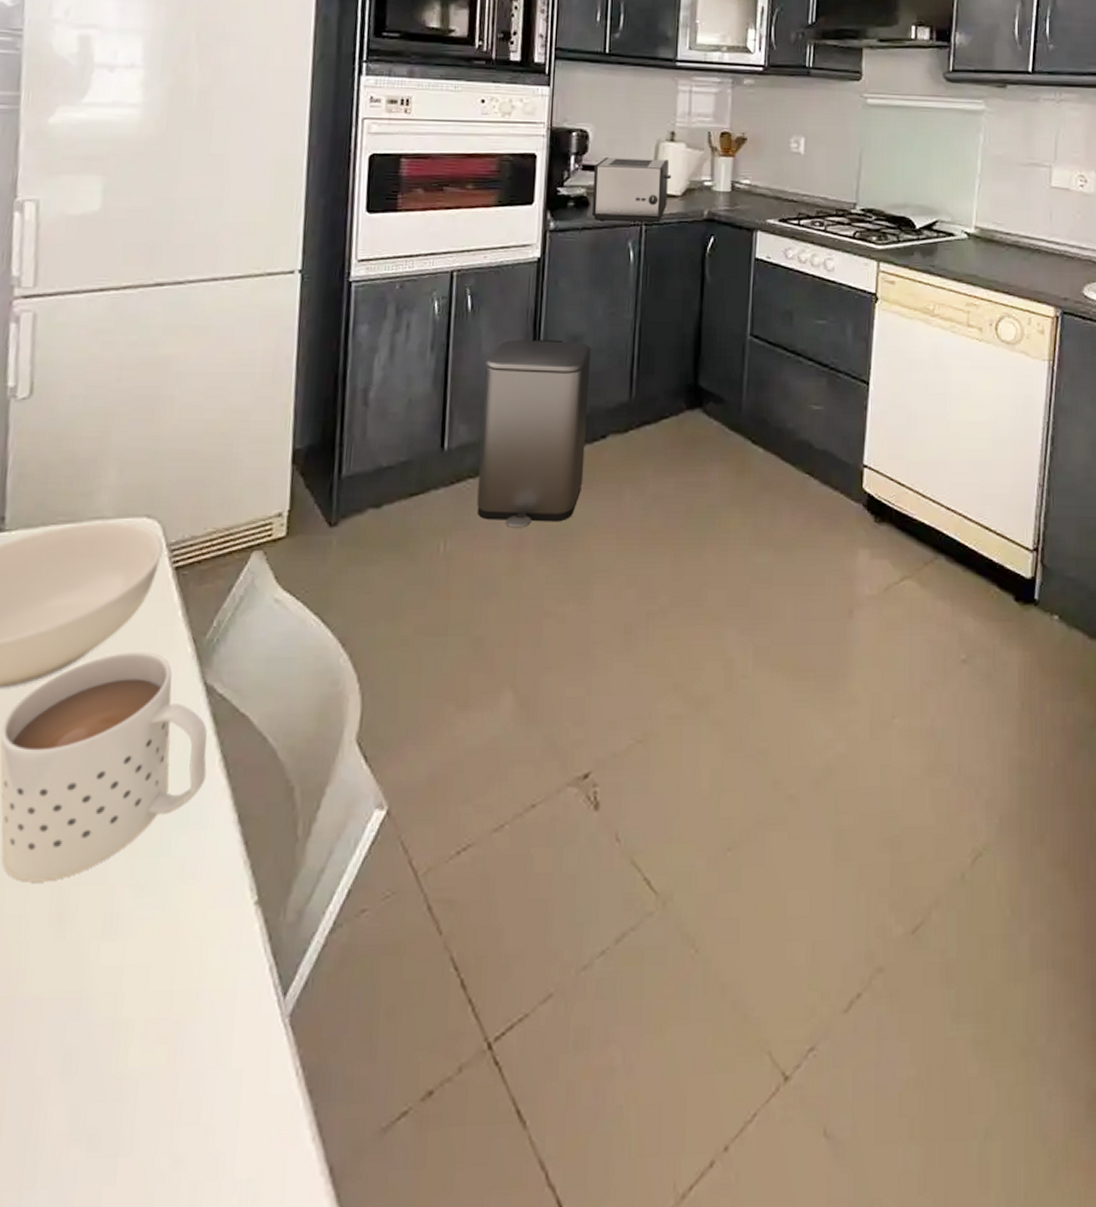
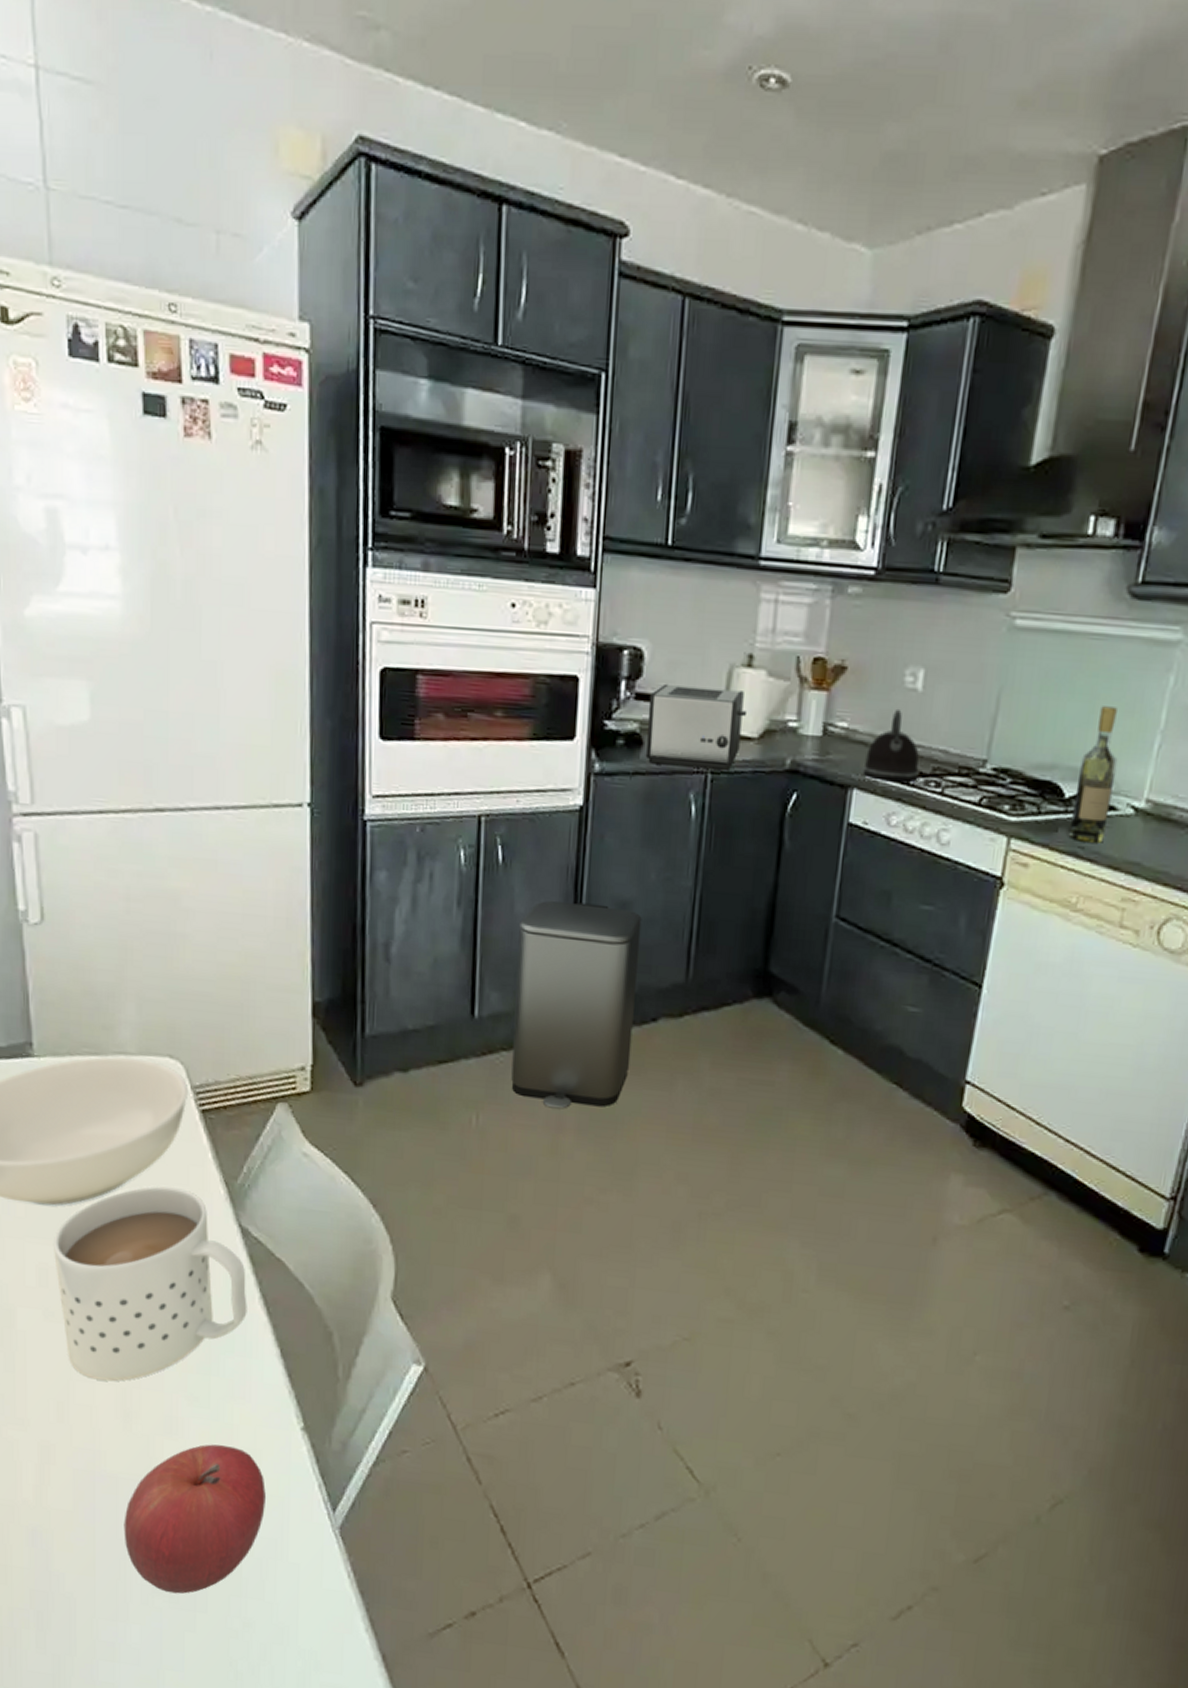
fruit: none [42,938,211,1138] -> present [124,1444,266,1594]
kettle: none [764,167,807,224] -> present [863,708,919,783]
bottle: none [922,159,951,262] -> present [1068,706,1118,843]

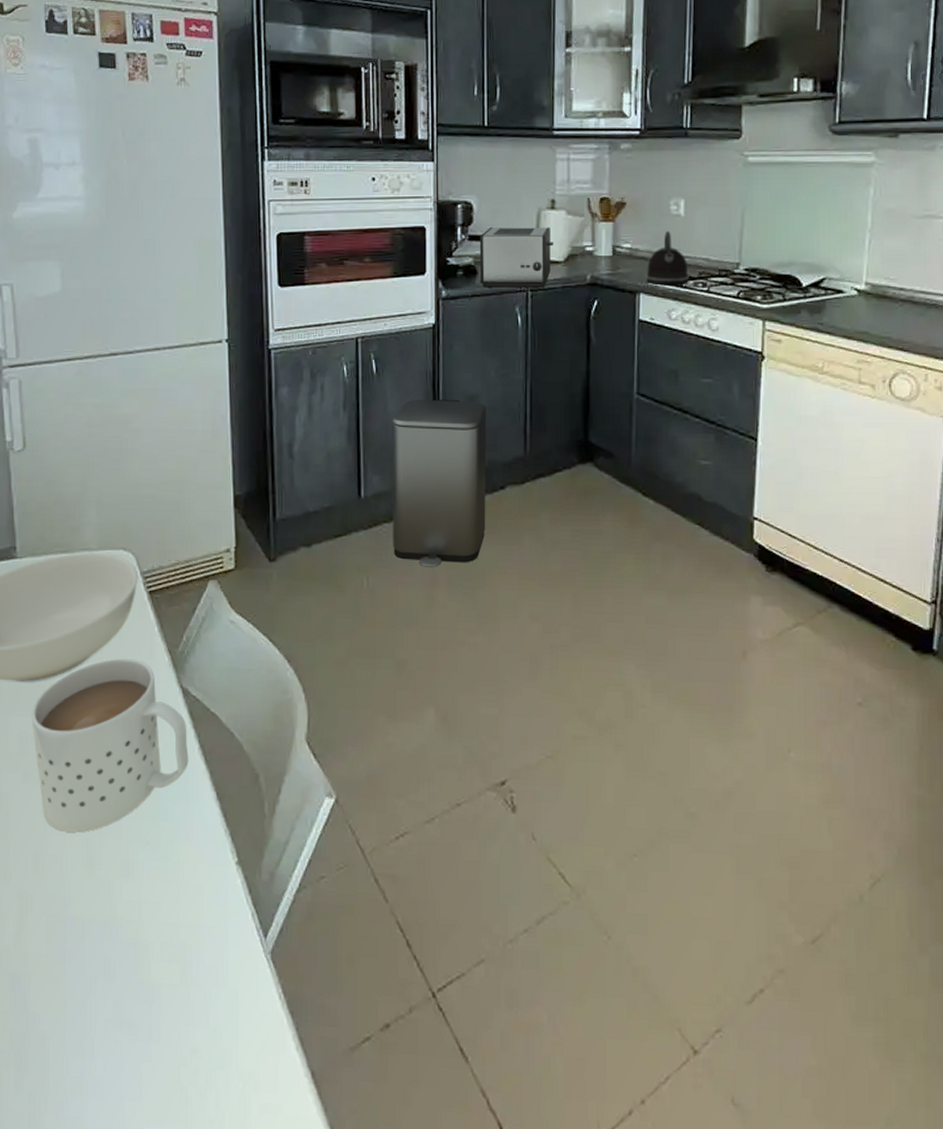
fruit: present [124,1444,266,1594] -> none [89,883,208,1026]
bottle: present [1068,706,1118,843] -> none [809,215,839,319]

